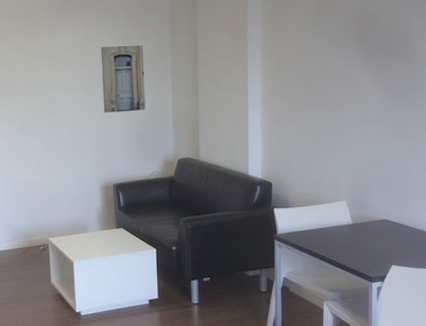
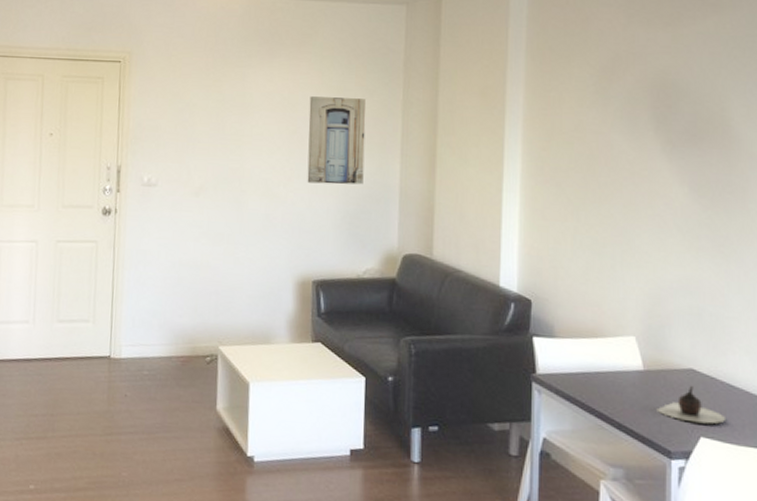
teapot: none [361,230,409,256] -> present [657,385,725,424]

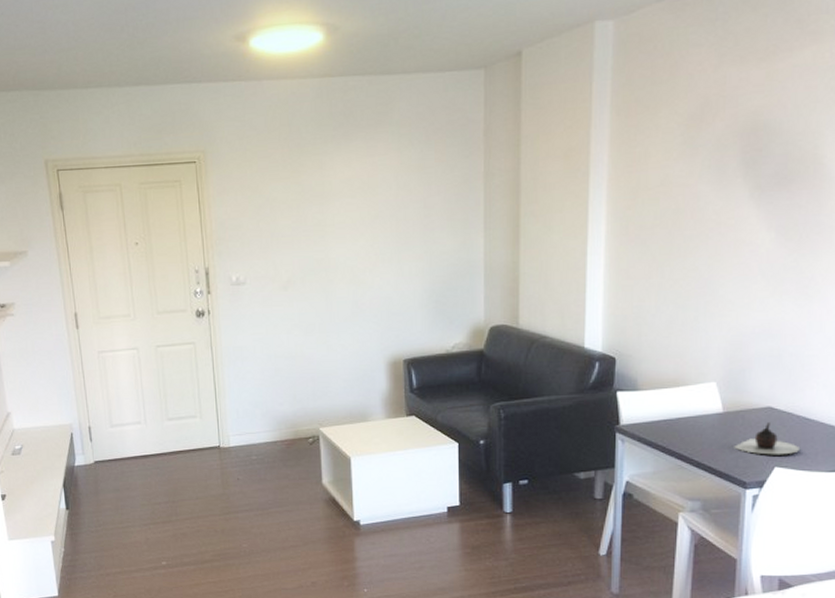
wall art: present [307,96,366,185] -> none [389,175,448,266]

